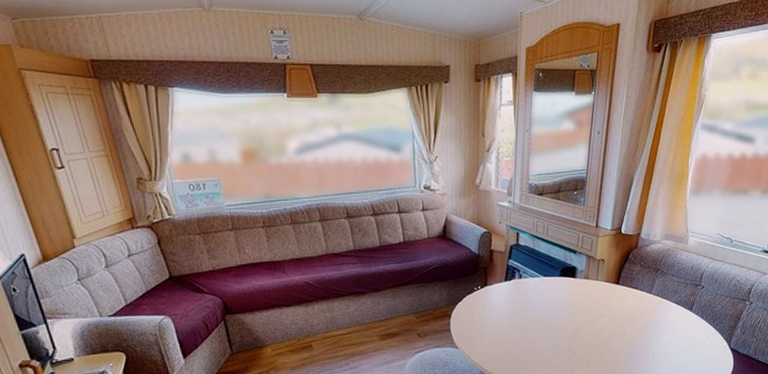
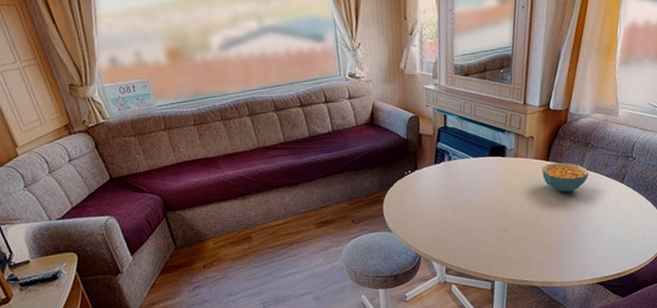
cereal bowl: none [612,286,658,318] -> present [542,162,589,193]

